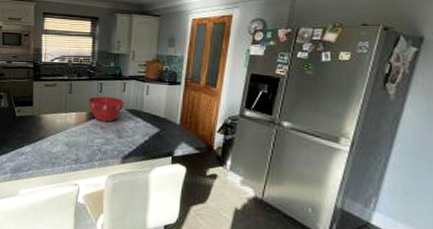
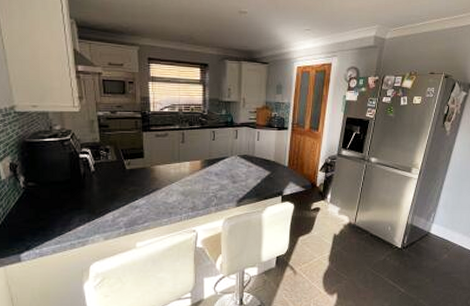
mixing bowl: present [88,96,125,123] -> none [202,144,237,169]

